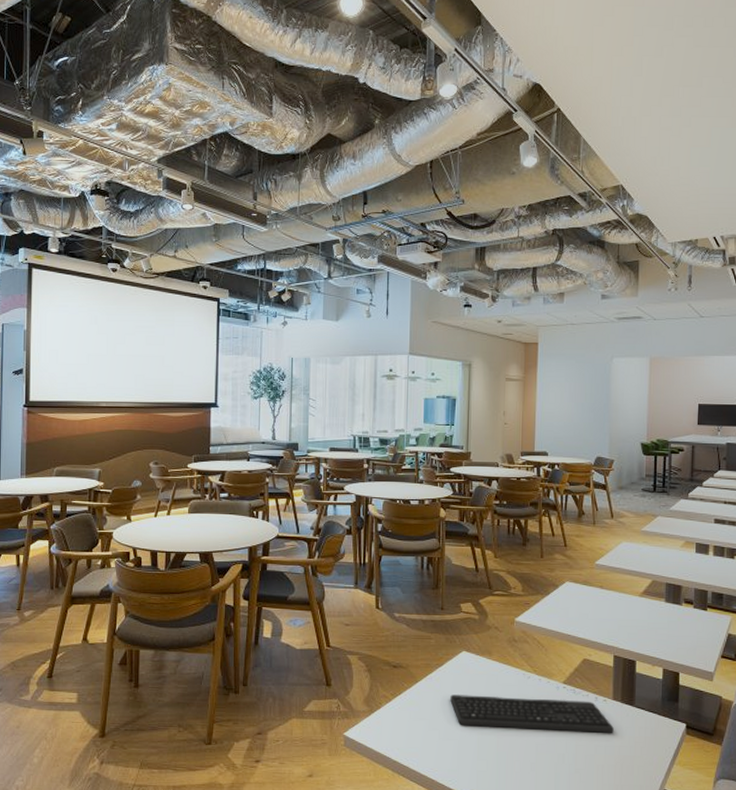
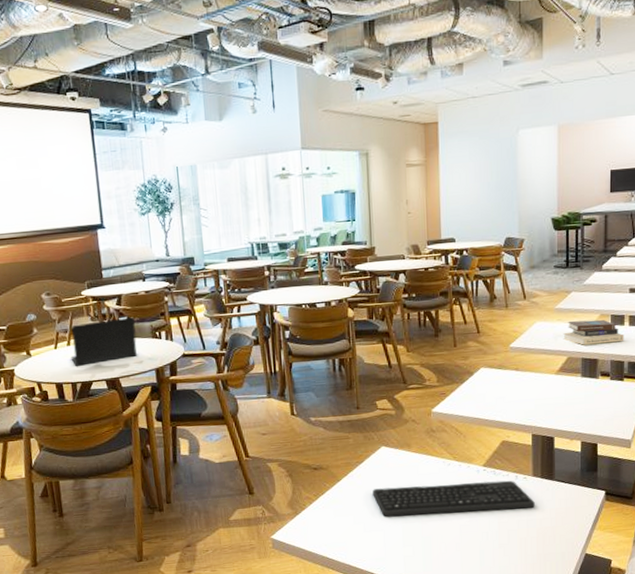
laptop: none [169,493,235,536] -> present [70,316,137,366]
books: none [648,544,709,571] -> present [563,319,624,345]

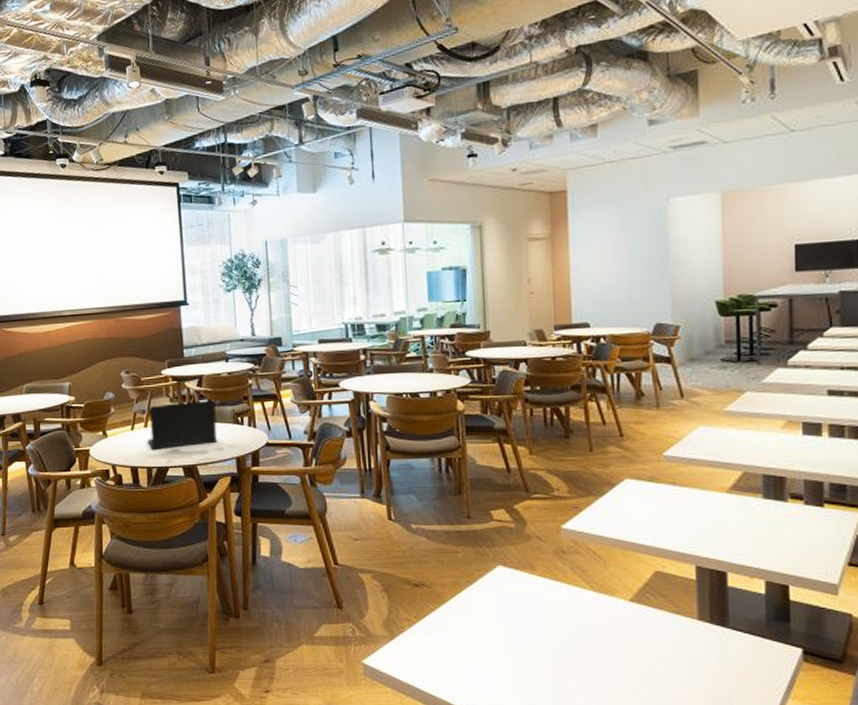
computer keyboard: present [372,480,535,517] -> none [486,616,702,660]
books: present [563,319,624,345] -> none [735,427,823,459]

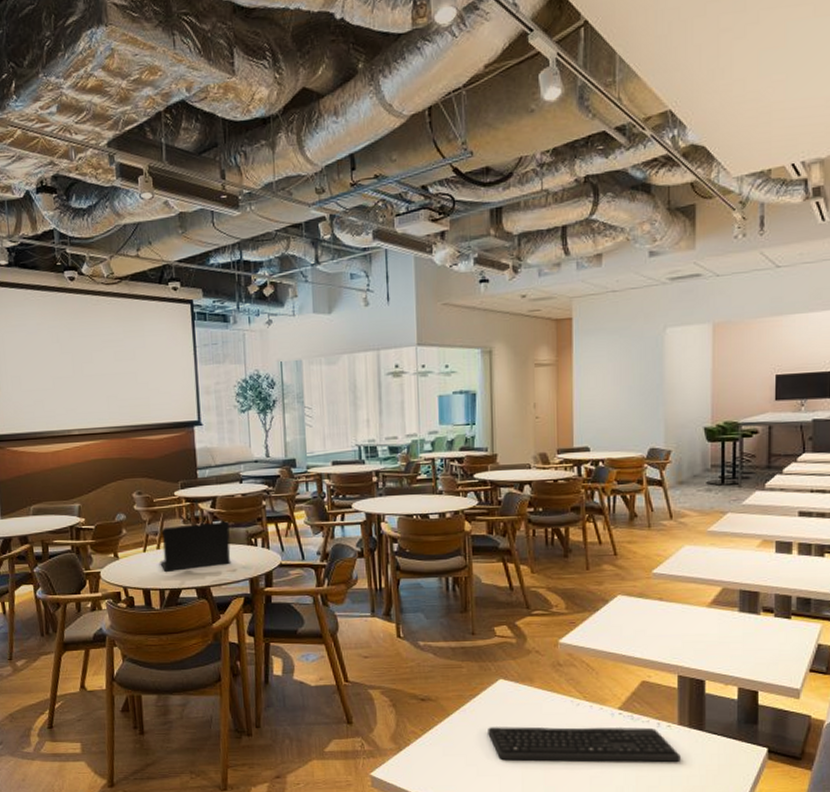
computer keyboard: none [486,616,702,660] -> present [488,726,681,762]

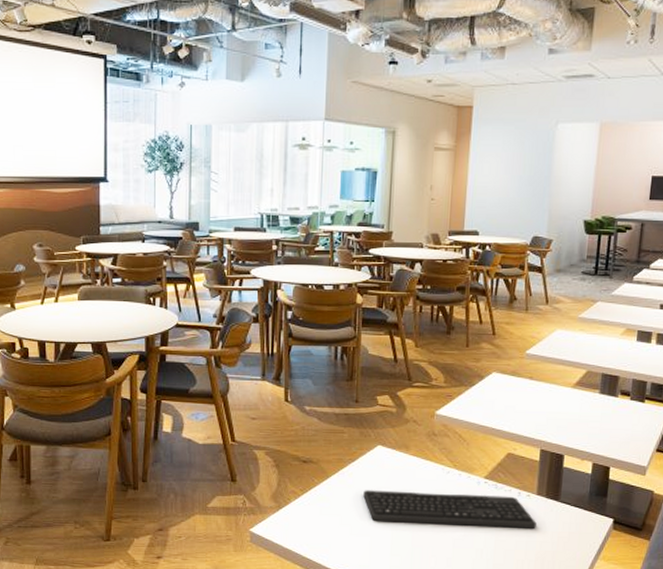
laptop: present [160,520,231,572] -> none [57,277,130,325]

